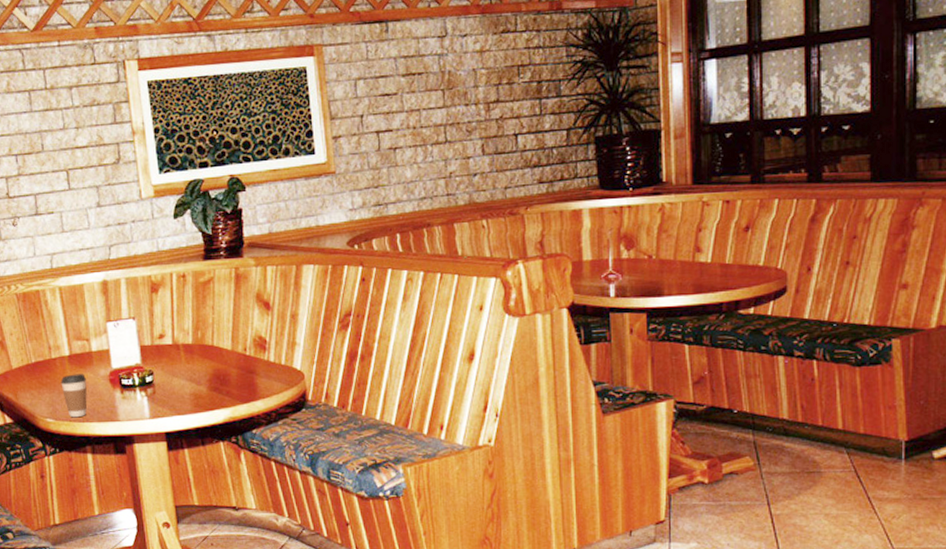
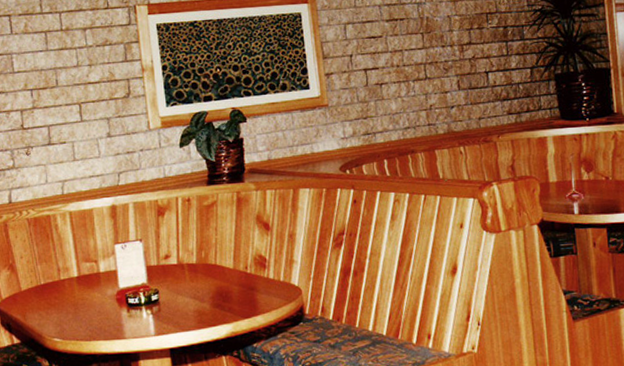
coffee cup: present [60,374,87,418] -> none [69,294,95,337]

